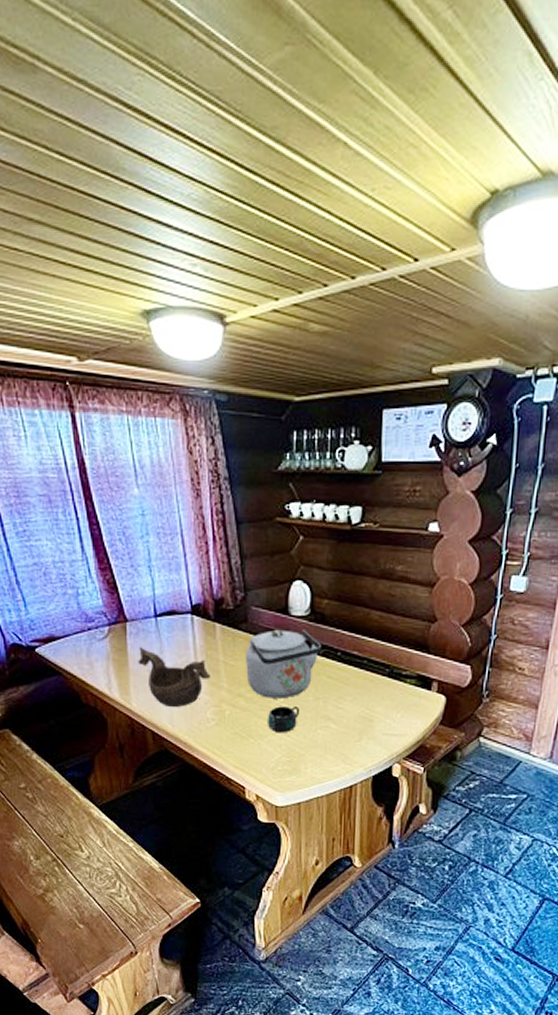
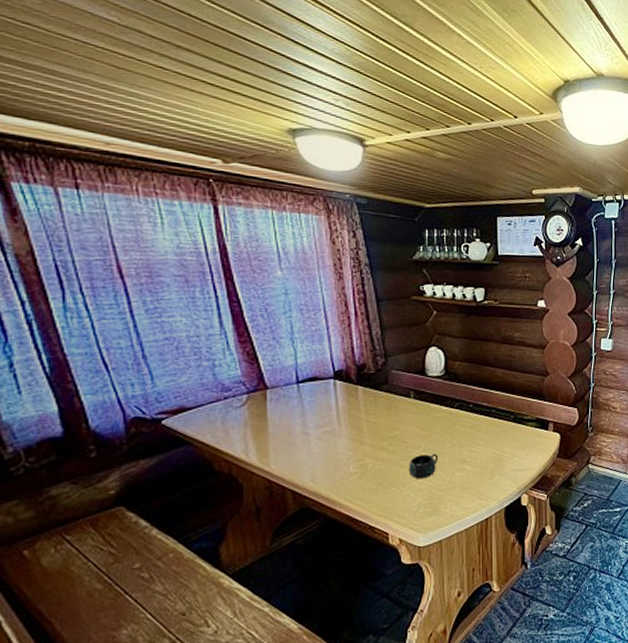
decorative bowl: present [138,648,211,708] -> none [278,412,353,466]
kettle: present [246,628,322,699] -> none [387,386,456,449]

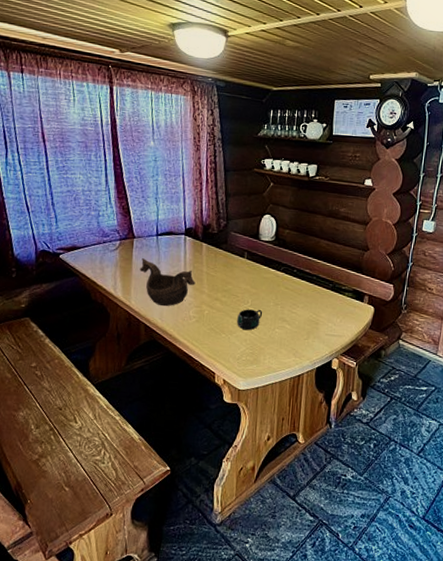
decorative bowl: none [278,412,353,466] -> present [139,258,196,307]

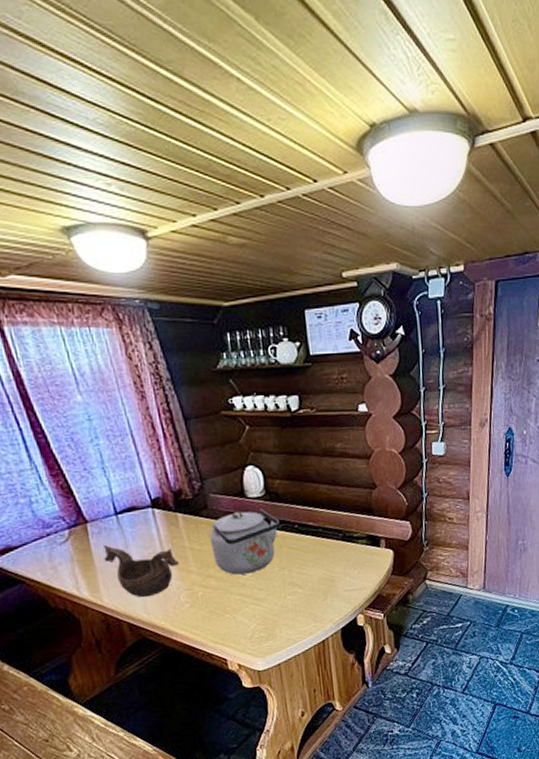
kettle: none [223,250,283,303] -> present [210,508,280,575]
mug: present [237,309,263,331] -> none [239,578,269,605]

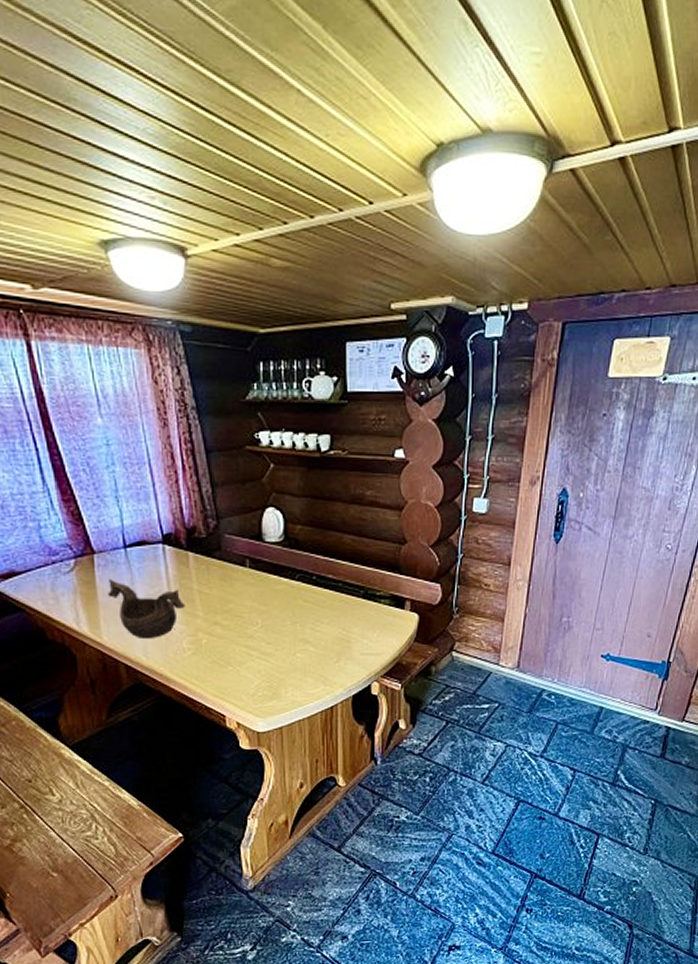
kettle: present [210,508,280,575] -> none [221,554,297,625]

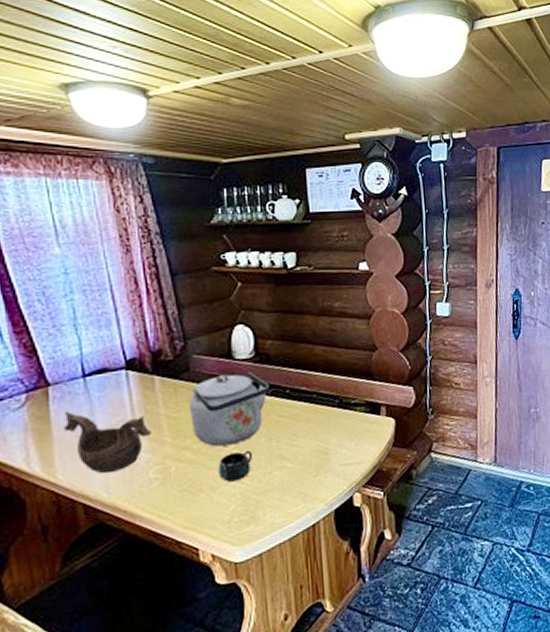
kettle: none [221,554,297,625] -> present [190,371,270,447]
mug: none [246,632,278,659] -> present [219,451,253,482]

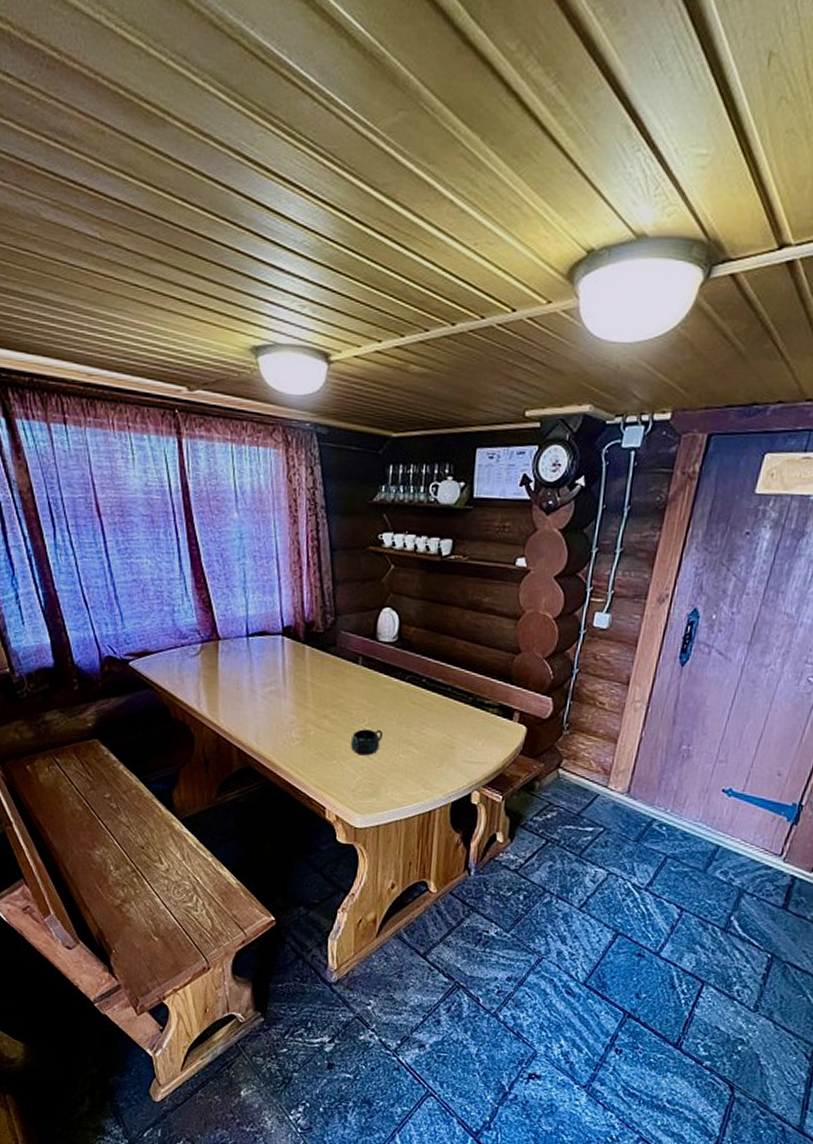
decorative bowl: present [63,412,152,474] -> none [227,666,298,726]
kettle: present [190,371,270,447] -> none [332,653,408,722]

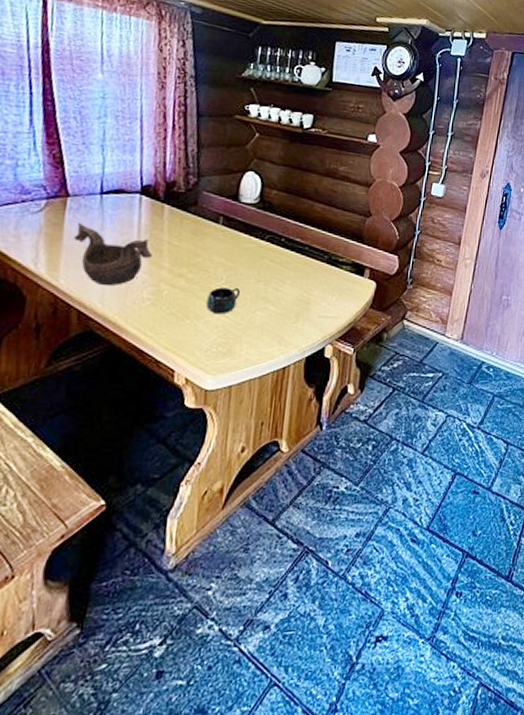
decorative bowl: none [227,666,298,726] -> present [73,223,153,286]

